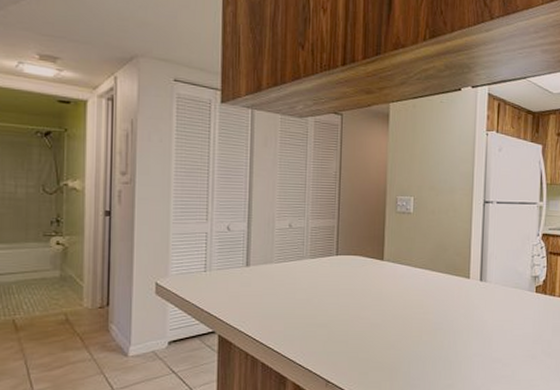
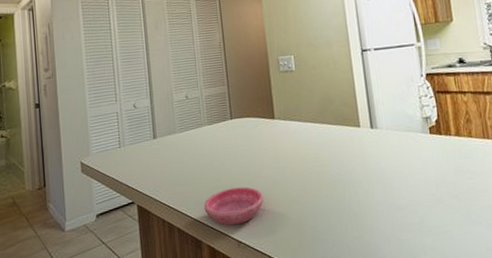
saucer: none [294,326,359,364] -> present [204,186,264,226]

